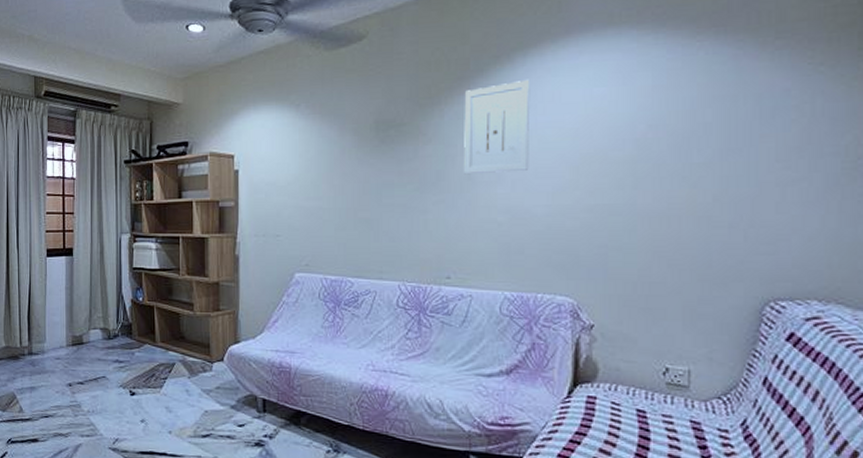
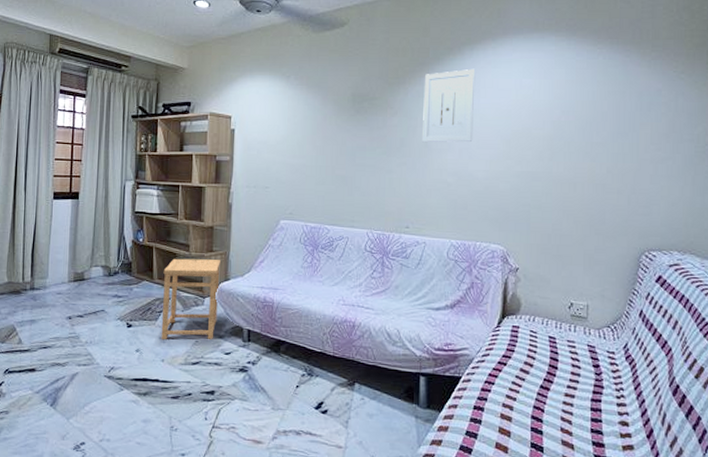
side table: none [166,319,229,410] -> present [161,258,220,340]

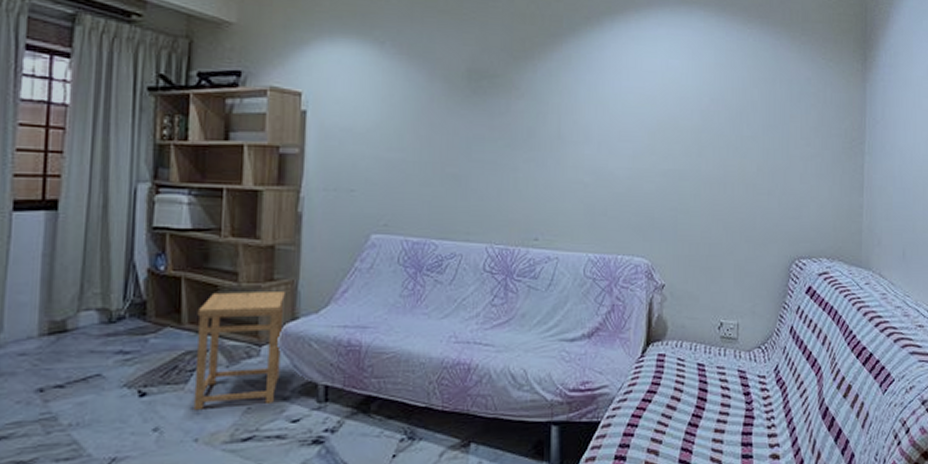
wall art: present [422,68,476,143] -> none [554,44,617,134]

